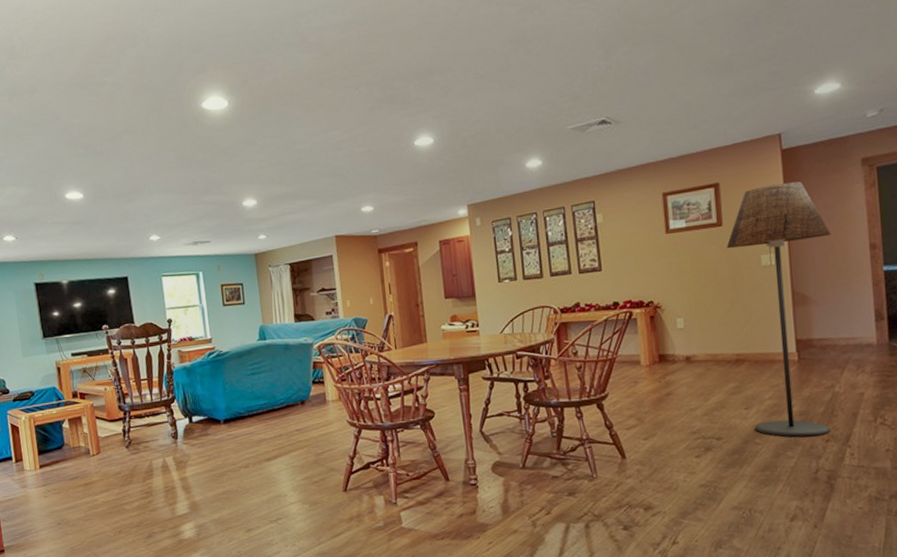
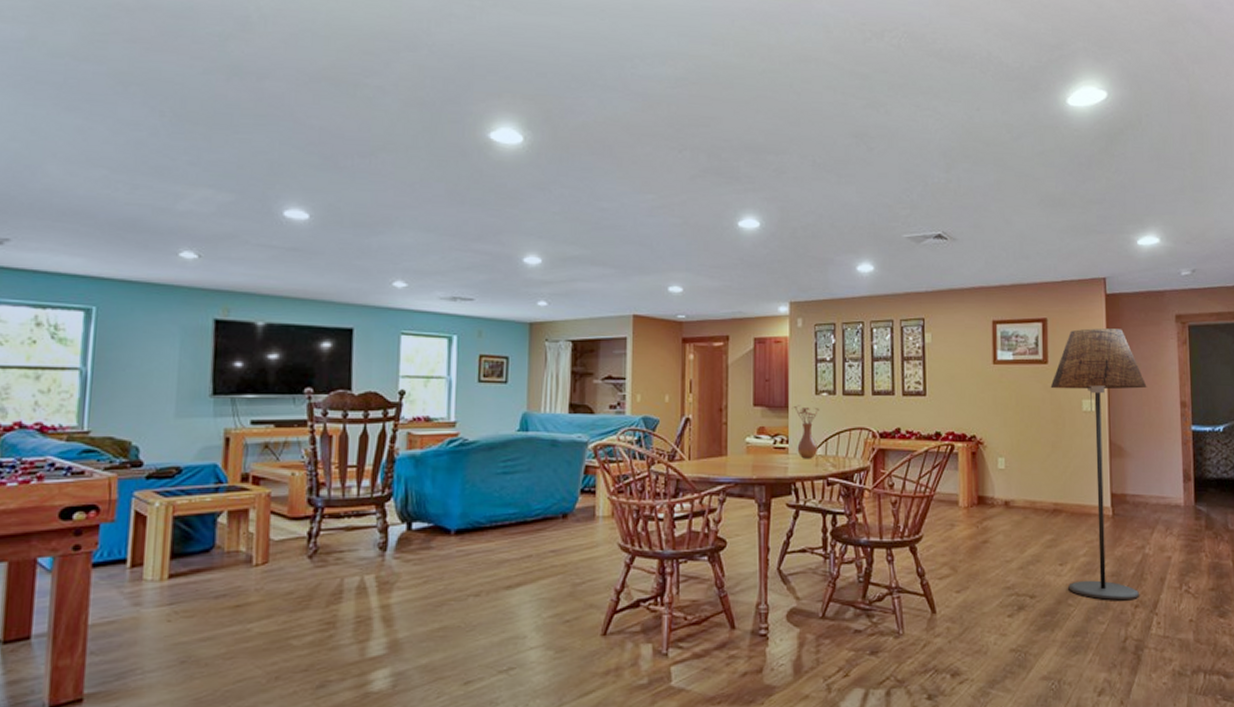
vase: none [478,293,506,339] -> present [791,405,820,459]

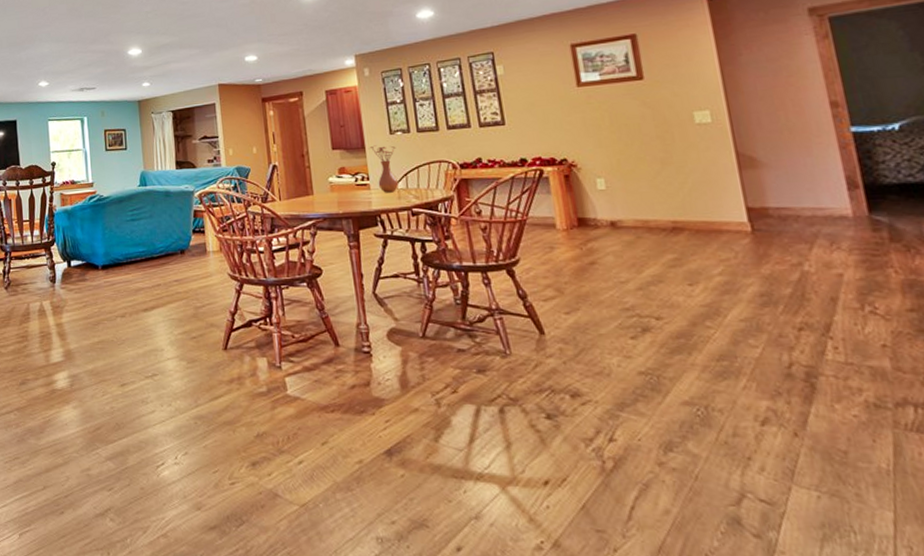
floor lamp: present [1050,328,1147,601] -> none [650,32,803,323]

